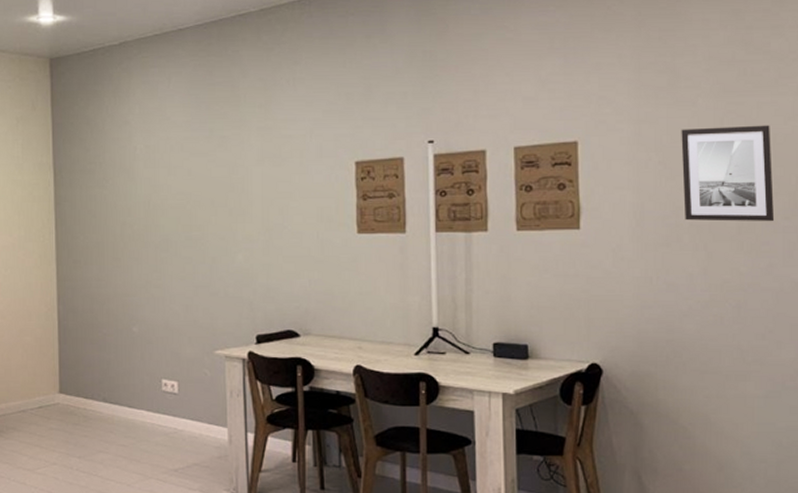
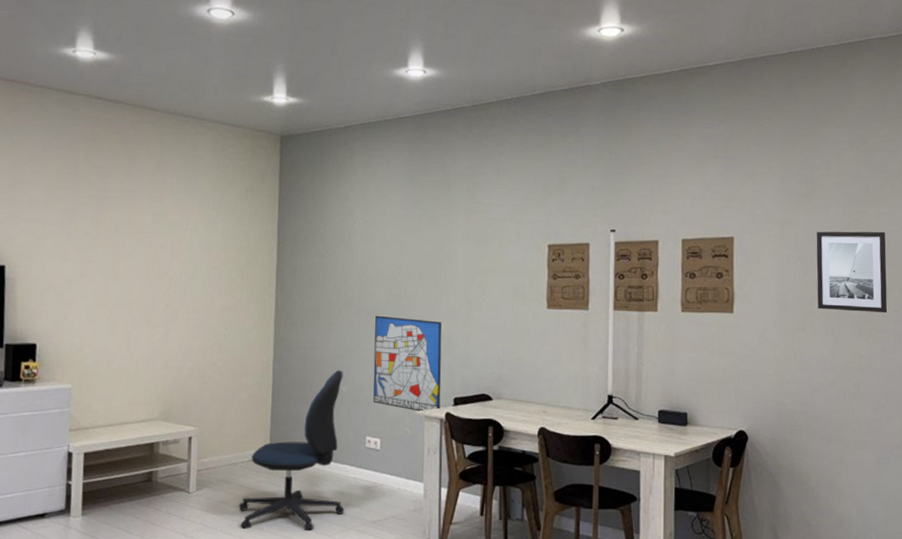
office chair: none [31,308,143,481] -> present [238,369,345,532]
wall art: none [163,248,242,352] -> present [373,315,442,413]

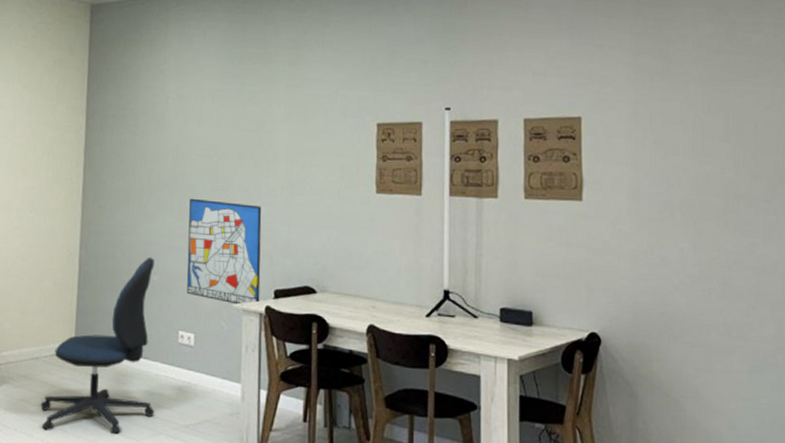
wall art: present [816,231,888,314] -> none [673,111,756,204]

